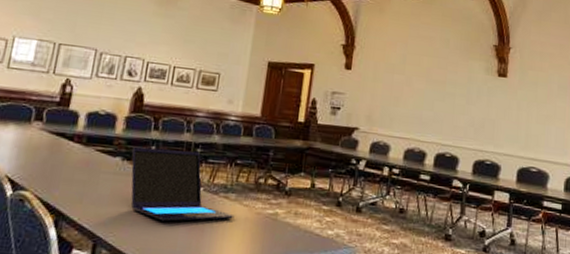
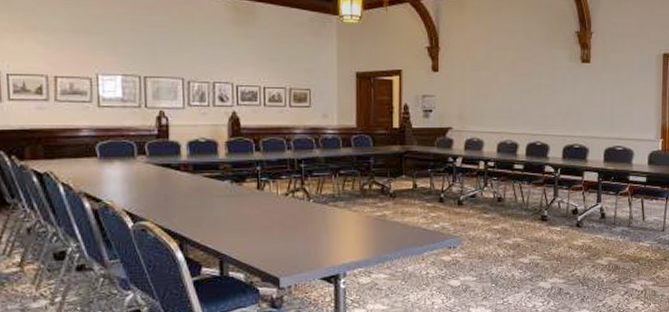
laptop: present [130,146,235,222] -> none [238,166,346,234]

